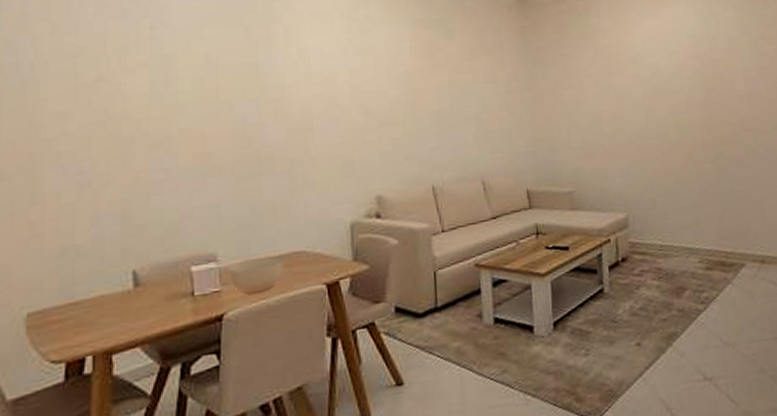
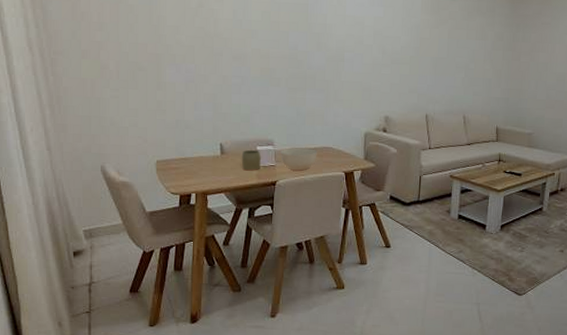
mug: none [167,272,198,306] -> present [241,149,261,171]

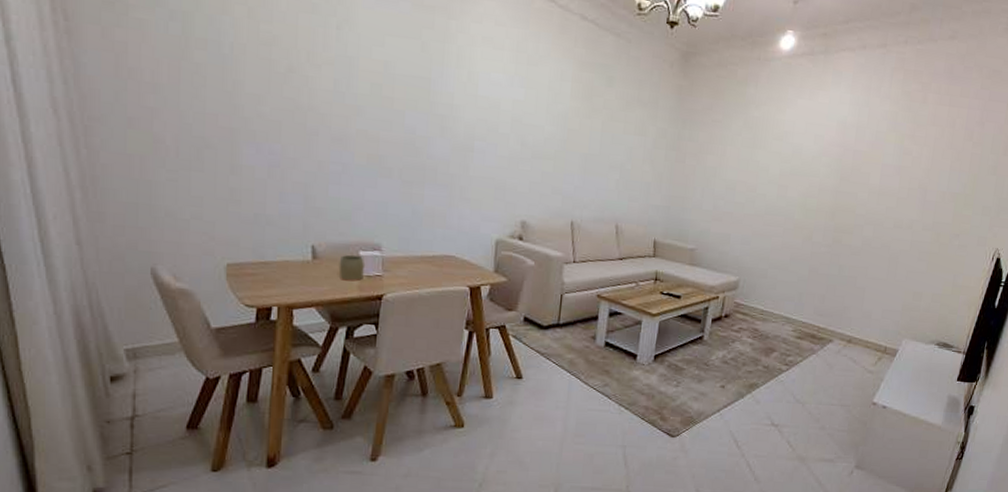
bowl: present [280,147,317,171] -> none [389,254,436,284]

